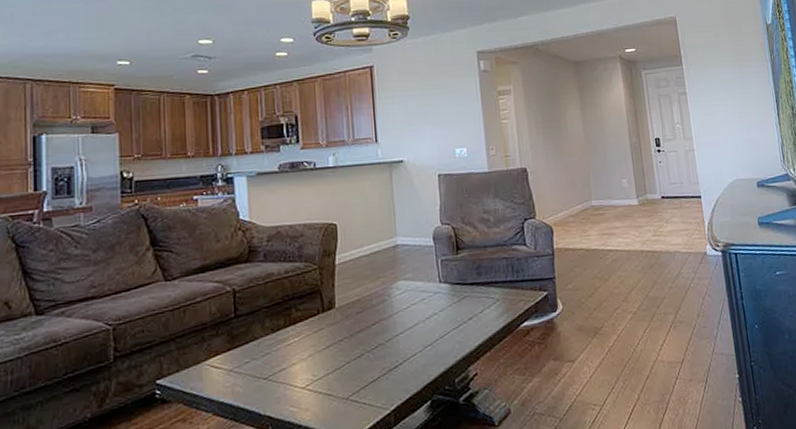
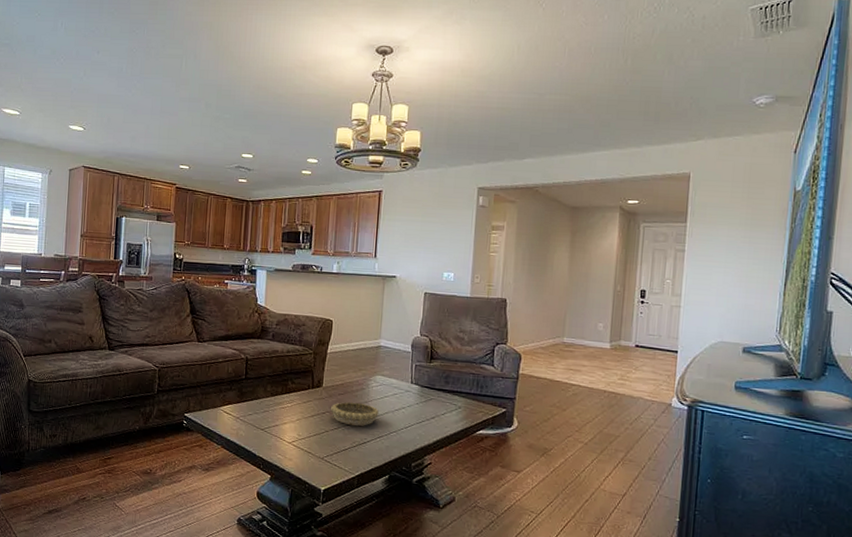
decorative bowl: none [349,318,407,349] -> present [331,402,379,426]

